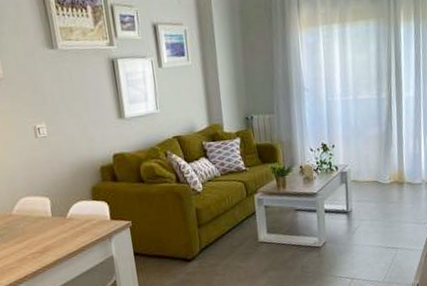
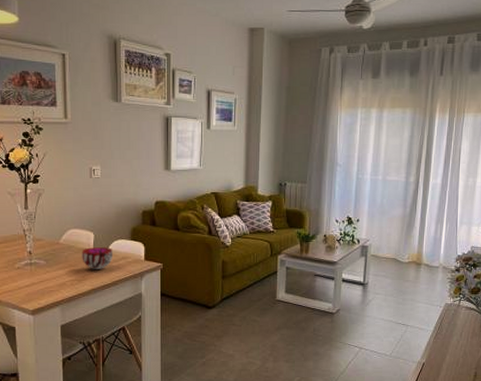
decorative bowl: none [39,212,75,238] -> present [82,247,114,269]

